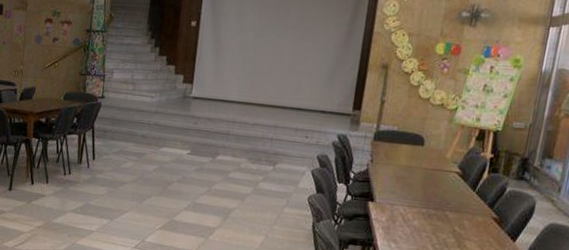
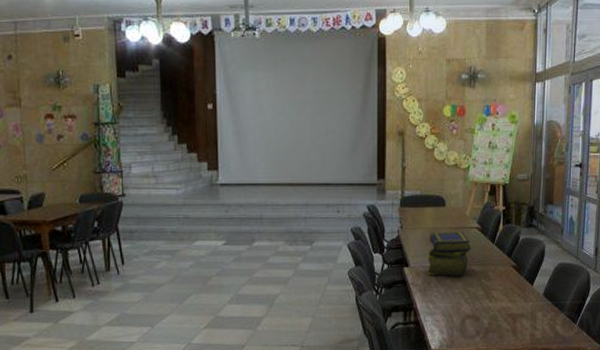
stack of books: none [393,171,450,221] -> present [427,231,473,277]

